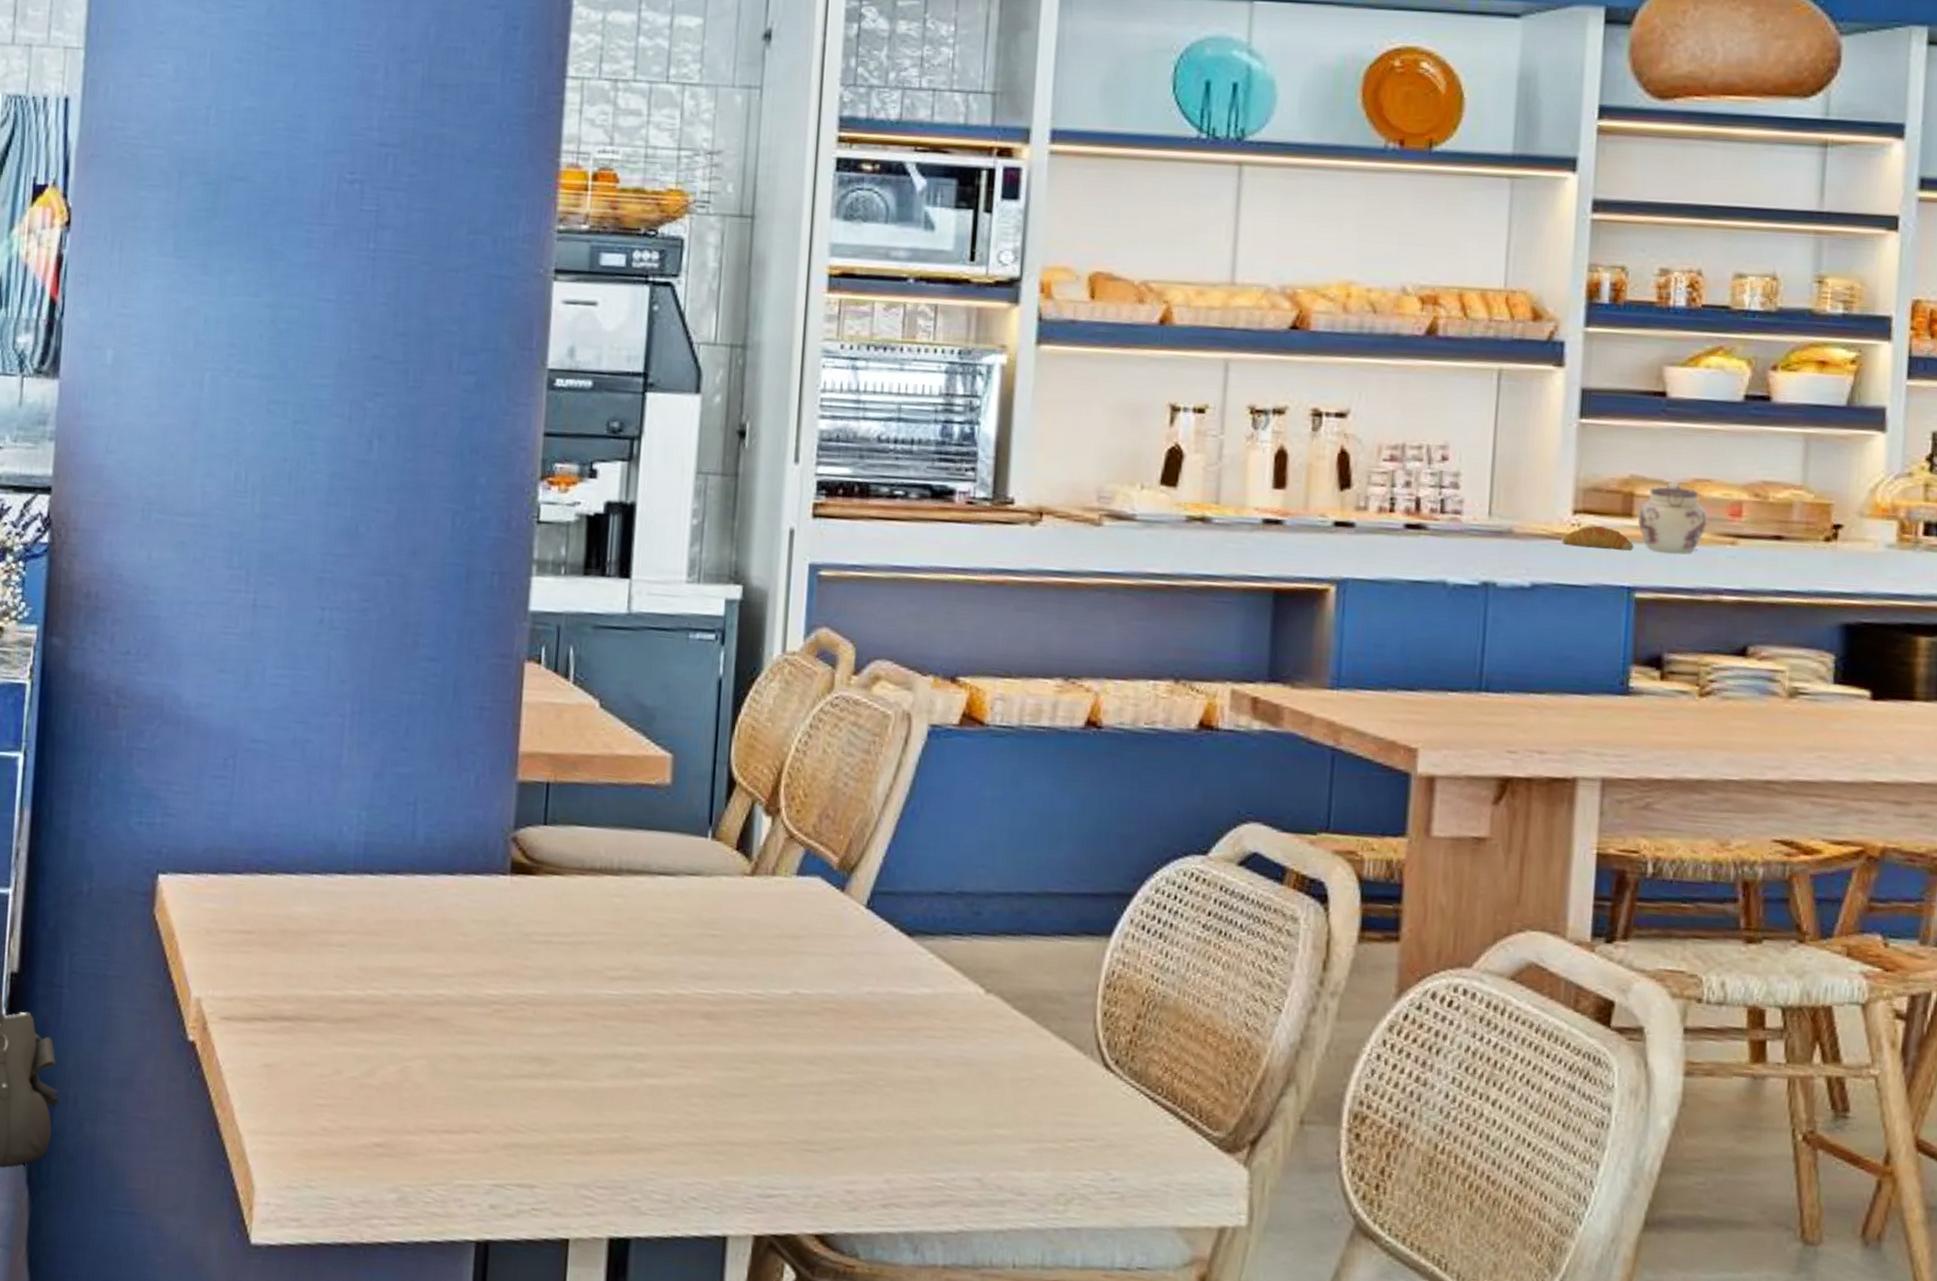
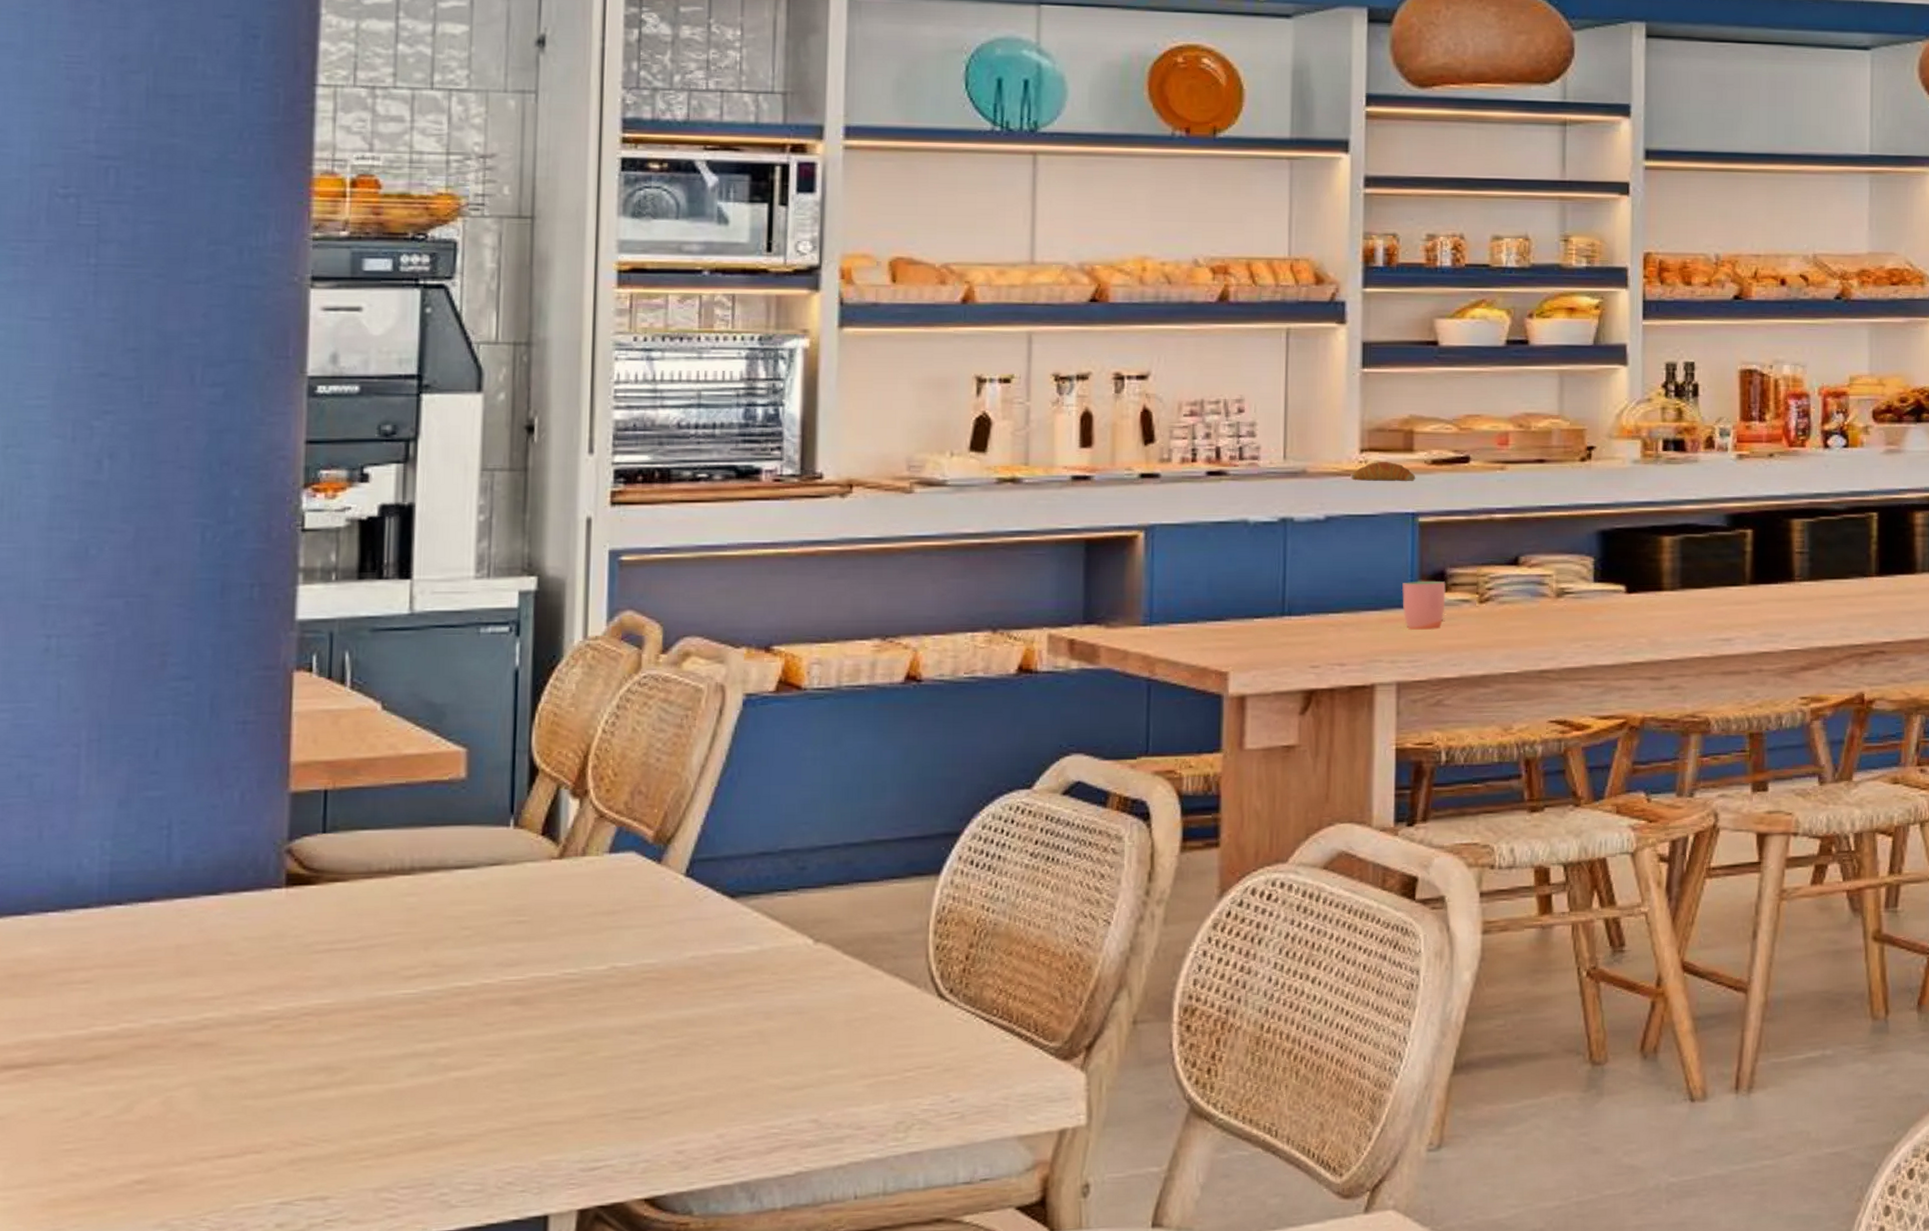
cup: none [1611,665,1662,723] -> present [1401,580,1446,631]
pitcher: present [1637,482,1708,555] -> none [1418,419,1479,482]

